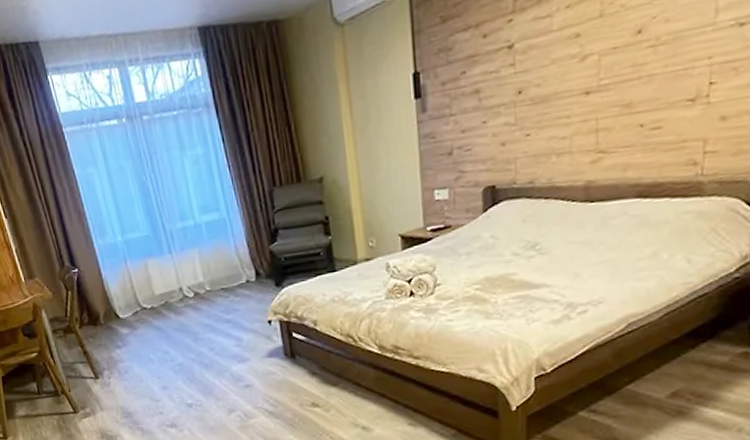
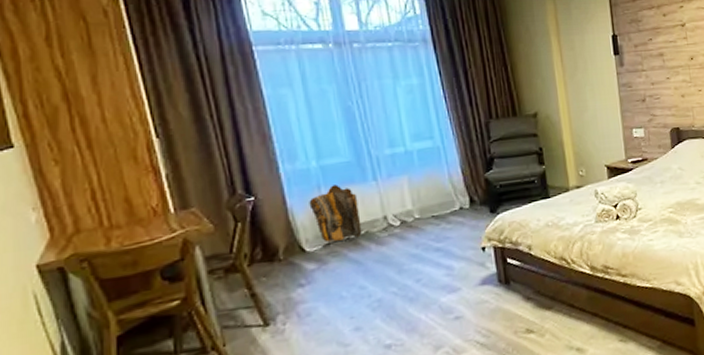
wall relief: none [118,258,163,310] -> present [309,184,362,242]

